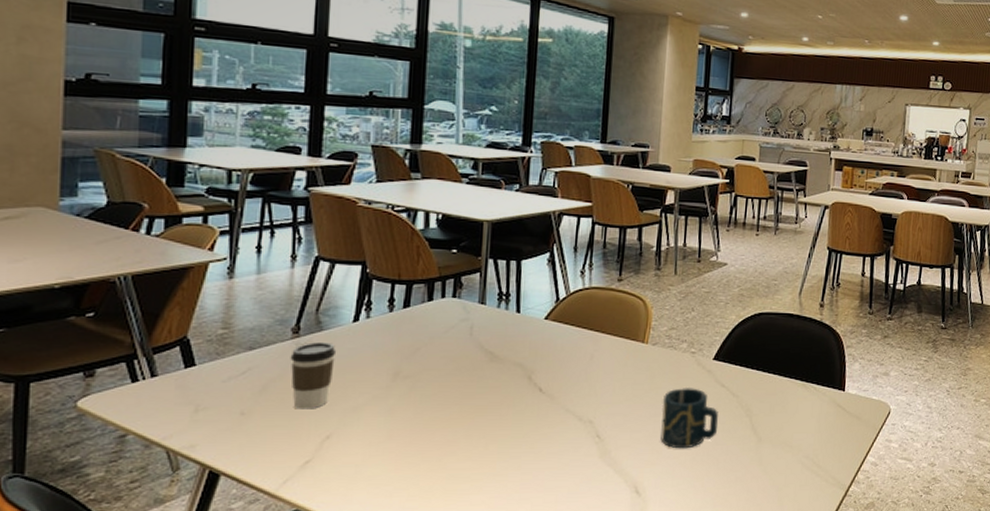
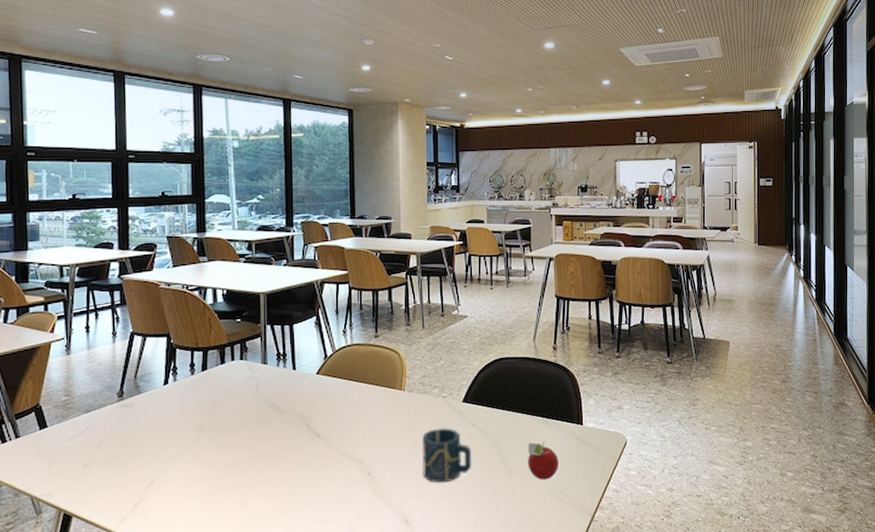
coffee cup: present [290,342,337,410] -> none [117,403,153,460]
fruit: none [780,407,816,449] -> present [528,441,559,480]

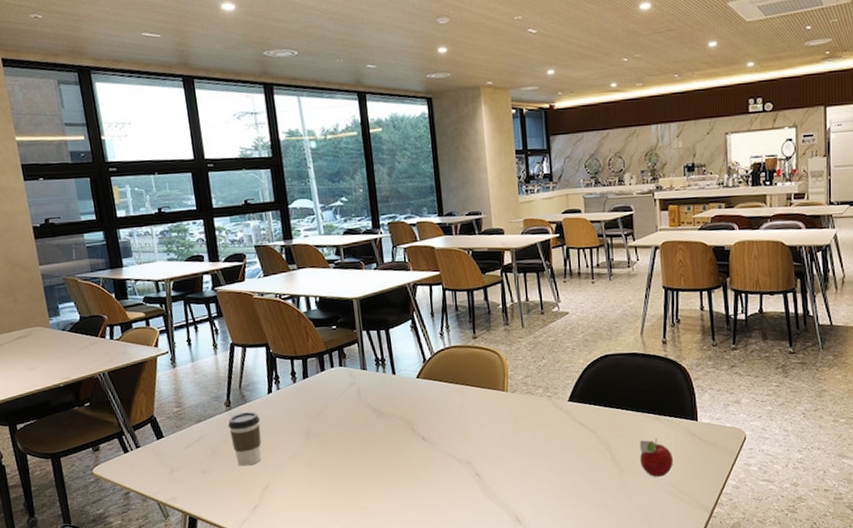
coffee cup: none [117,403,153,460] -> present [227,412,262,466]
cup: present [421,427,472,483] -> none [528,427,582,482]

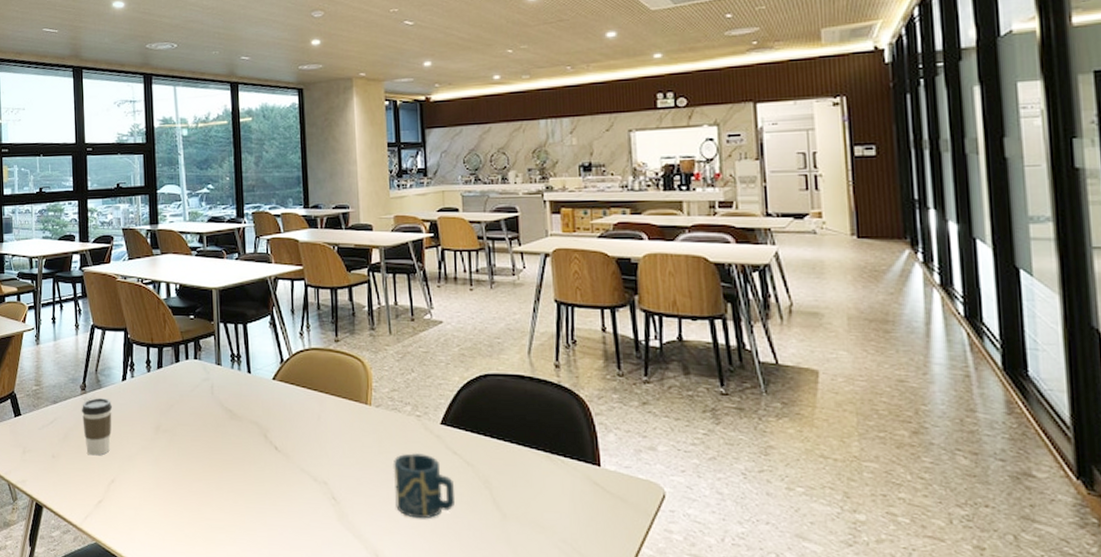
cup: none [528,427,582,482] -> present [392,452,456,519]
fruit: present [639,438,674,477] -> none [527,482,571,531]

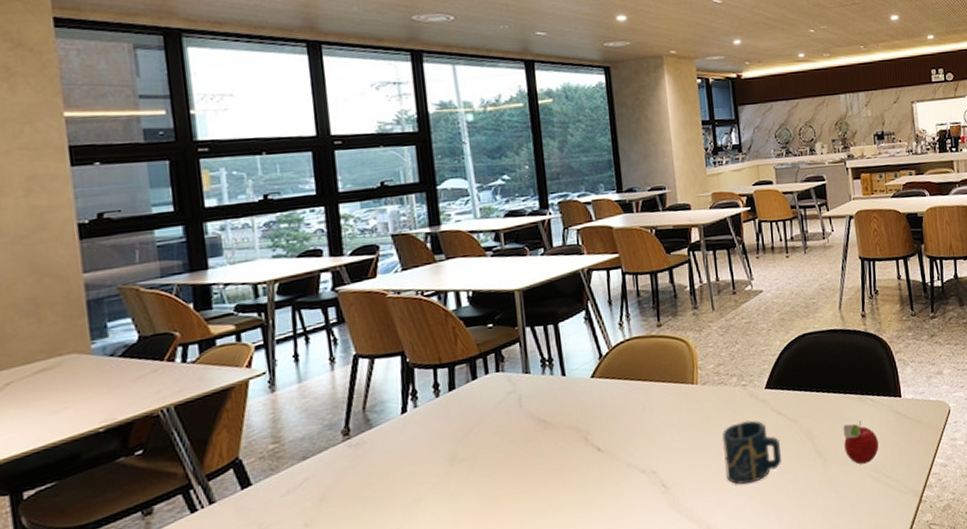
coffee cup: present [81,398,113,456] -> none [344,438,390,511]
fruit: none [527,482,571,531] -> present [843,421,880,465]

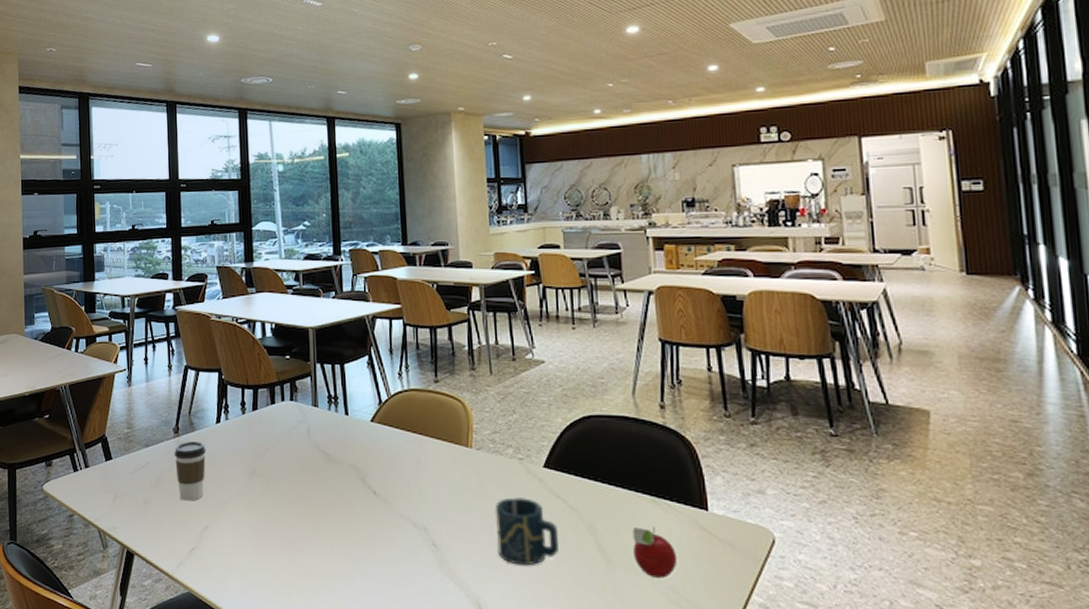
coffee cup: none [344,438,390,511] -> present [174,441,207,501]

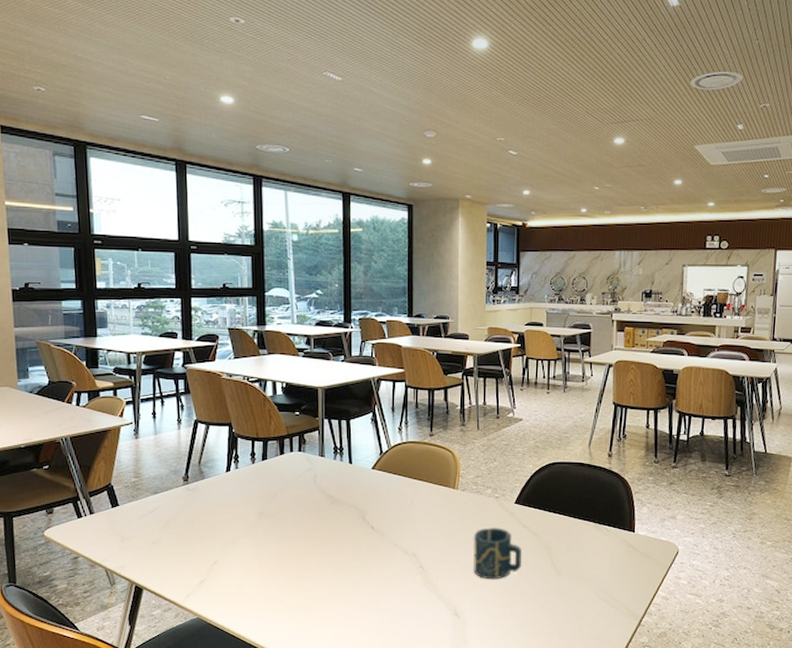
coffee cup: present [174,441,207,501] -> none [183,488,216,541]
fruit: present [632,527,678,578] -> none [577,546,609,583]

